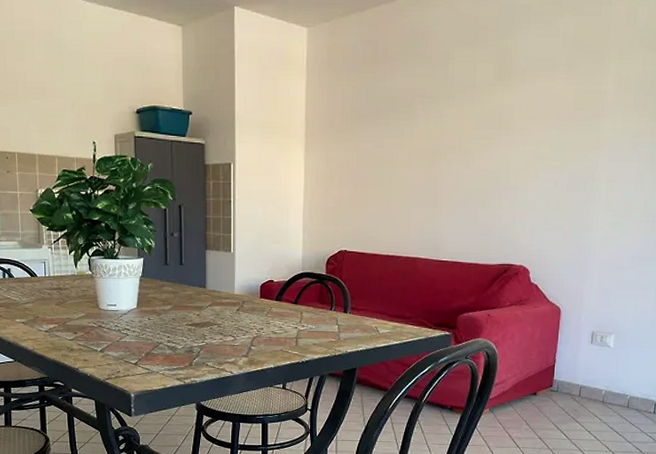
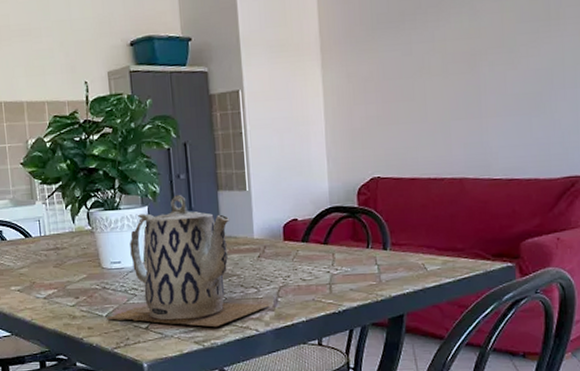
teapot: none [101,251,245,368] -> present [107,195,271,327]

